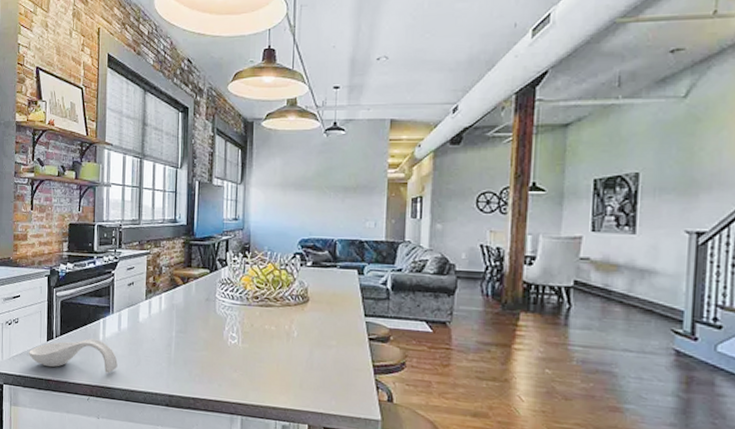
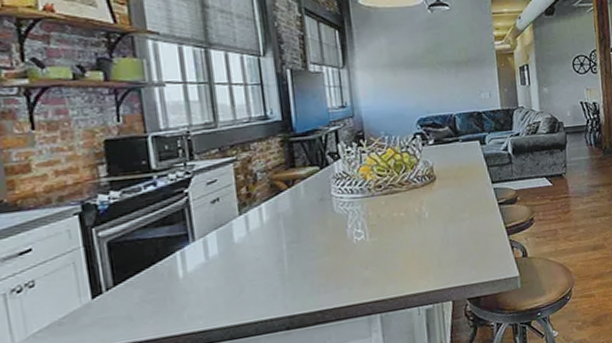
spoon rest: present [29,338,118,373] -> none [62,277,212,333]

